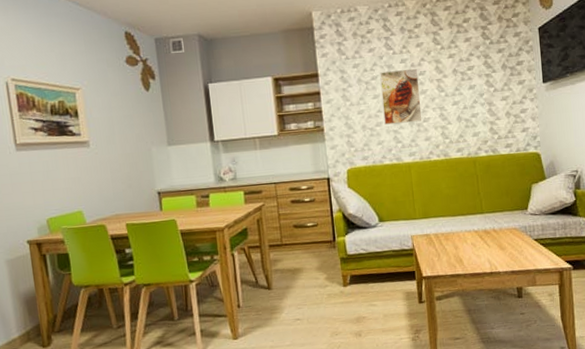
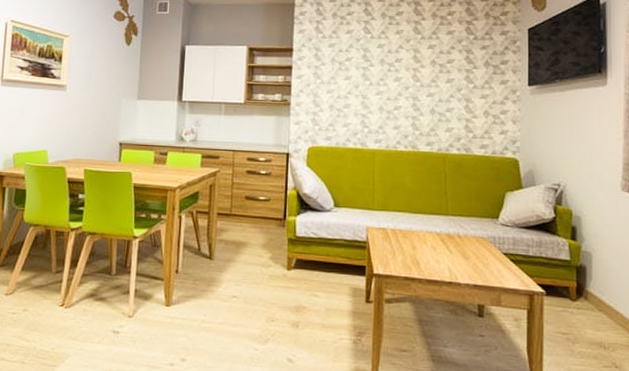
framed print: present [380,68,422,125] -> none [353,54,394,109]

